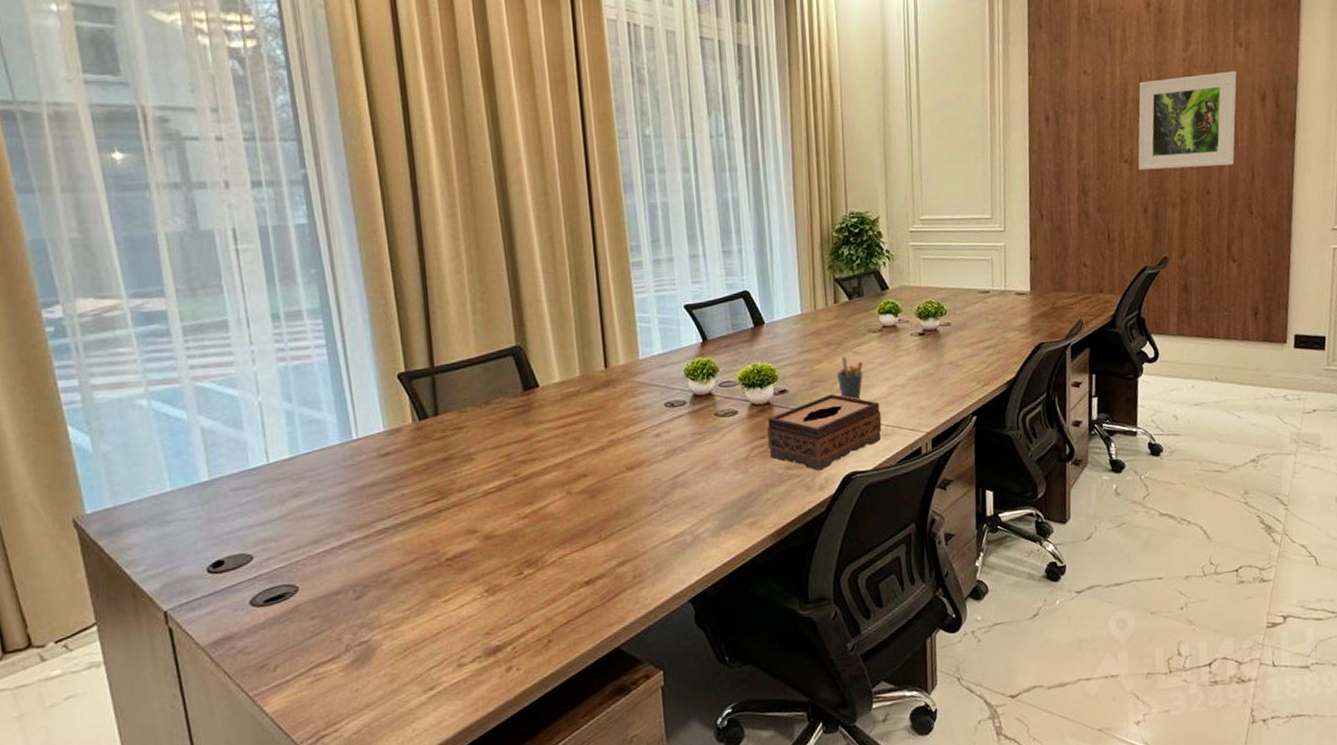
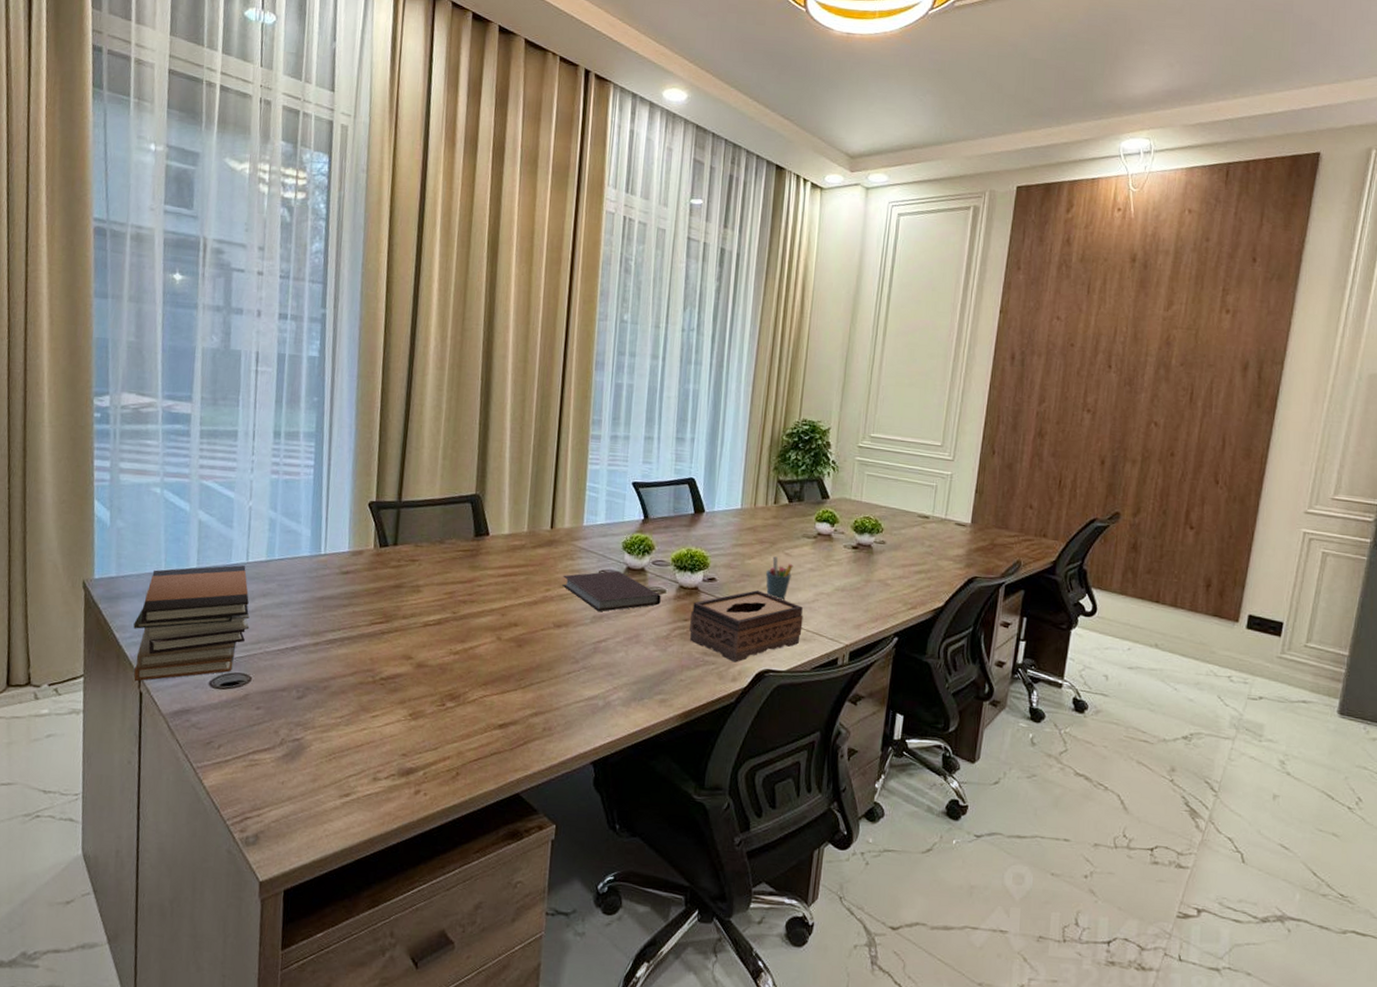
book stack: none [145,468,286,618] -> present [133,565,250,682]
notebook: none [627,399,734,446] -> present [562,570,661,612]
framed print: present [1138,71,1237,171] -> none [1101,334,1219,431]

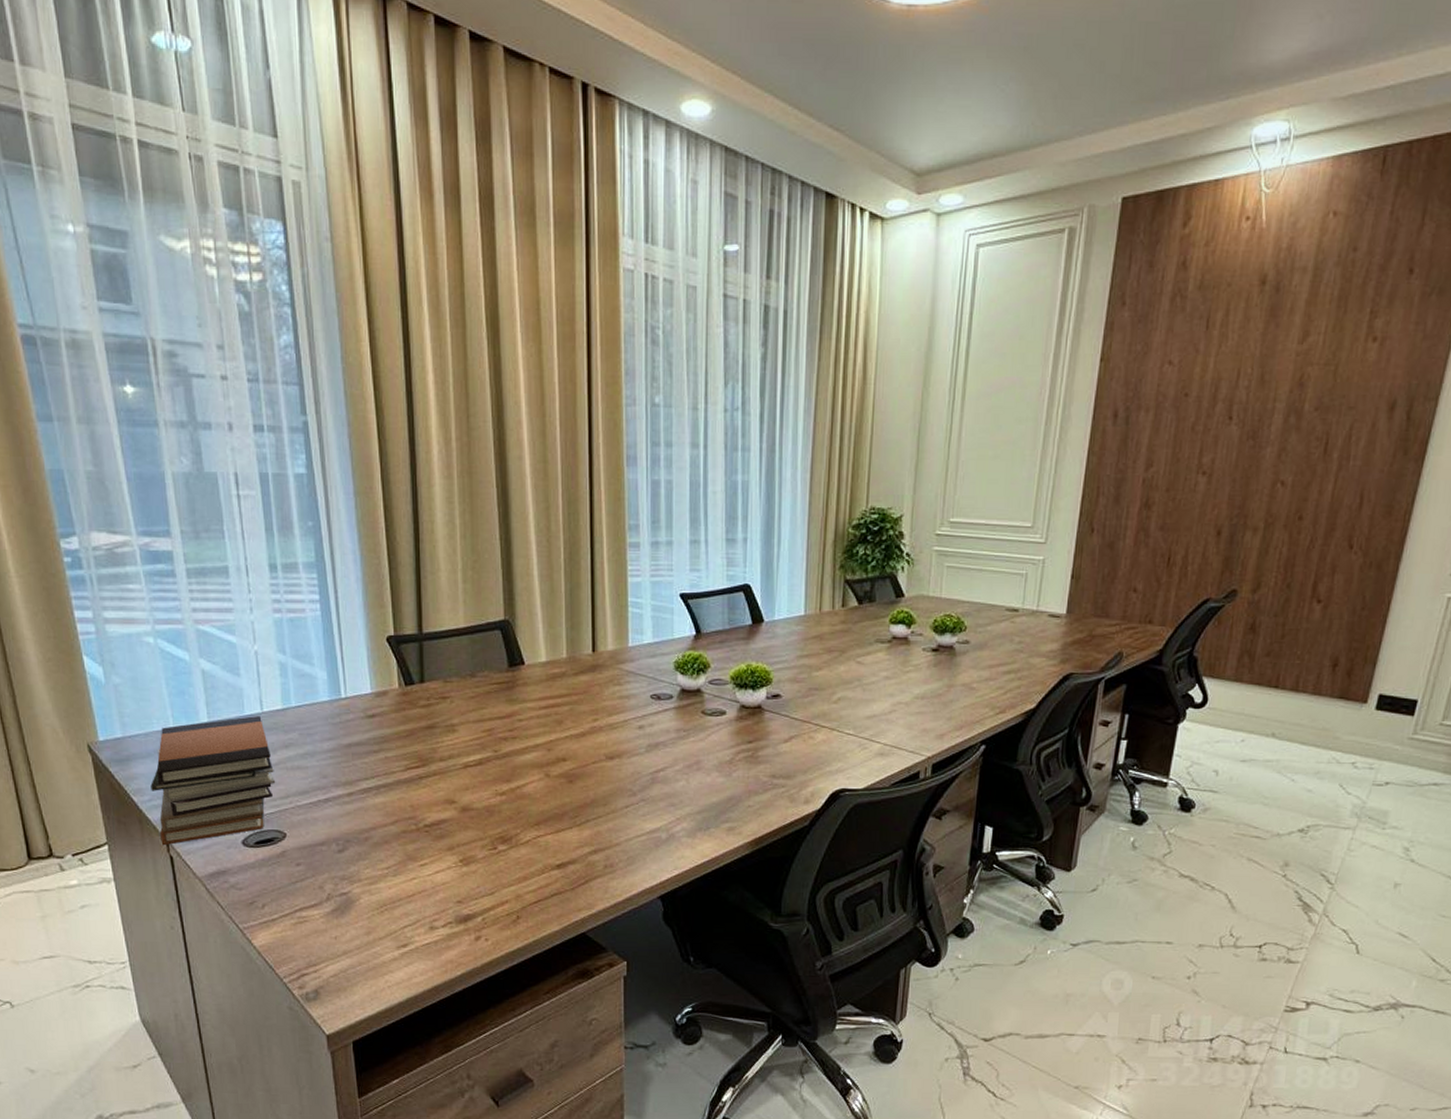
notebook: present [562,570,661,612] -> none [611,693,721,740]
tissue box: present [690,590,803,663] -> none [755,705,880,784]
pen holder: present [766,556,793,600] -> none [836,666,867,713]

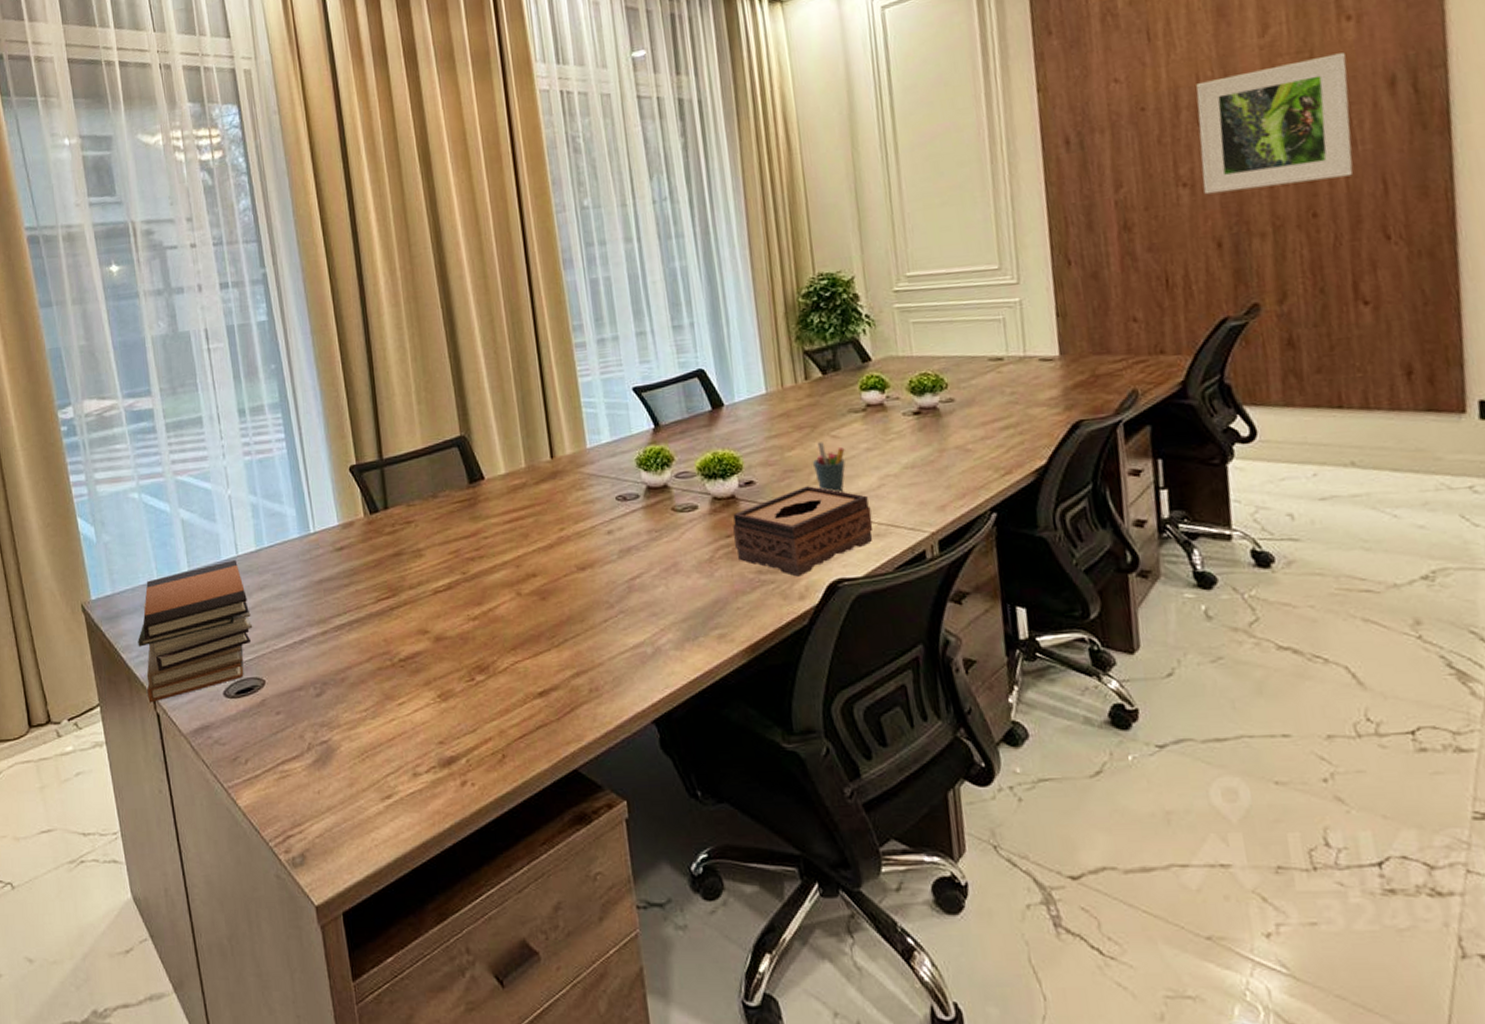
tissue box: none [755,705,880,784] -> present [733,486,874,577]
pen holder: none [836,666,867,713] -> present [813,442,846,493]
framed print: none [1218,371,1363,487] -> present [1196,52,1353,195]

